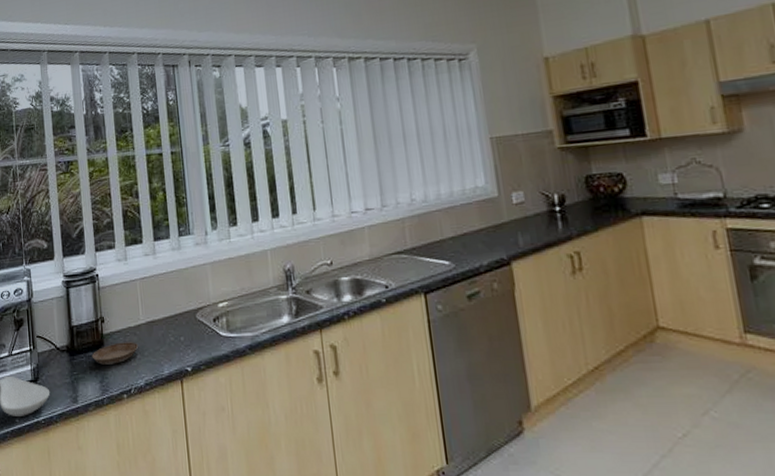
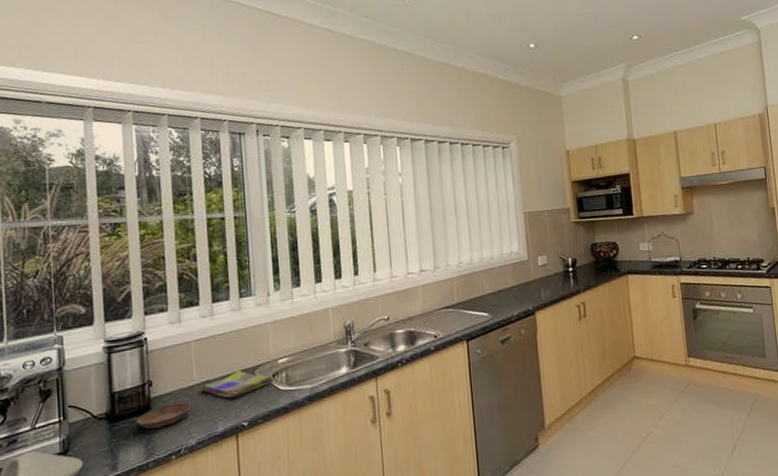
dish towel: none [146,313,214,340] -> present [200,371,273,398]

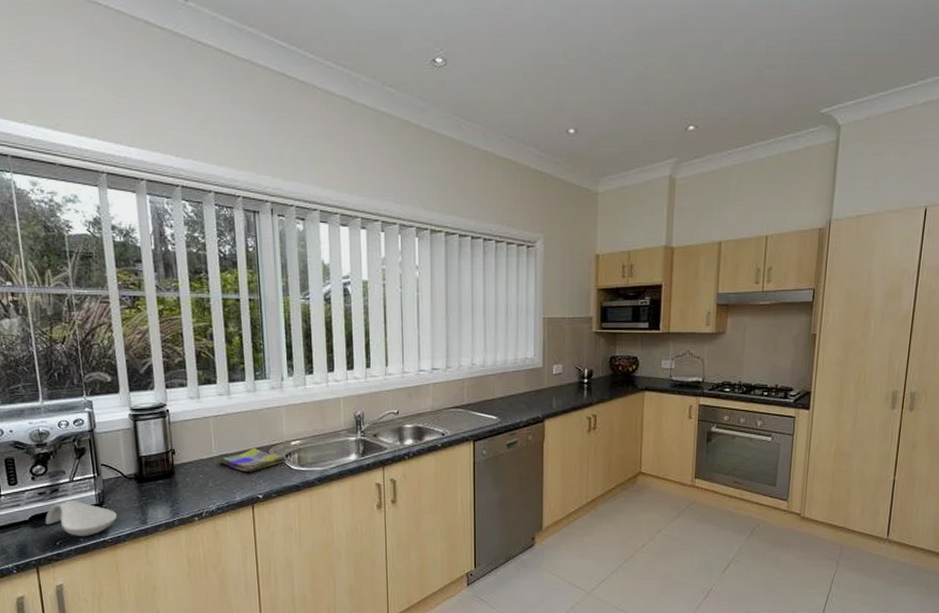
saucer: present [136,403,191,429] -> none [161,472,211,491]

